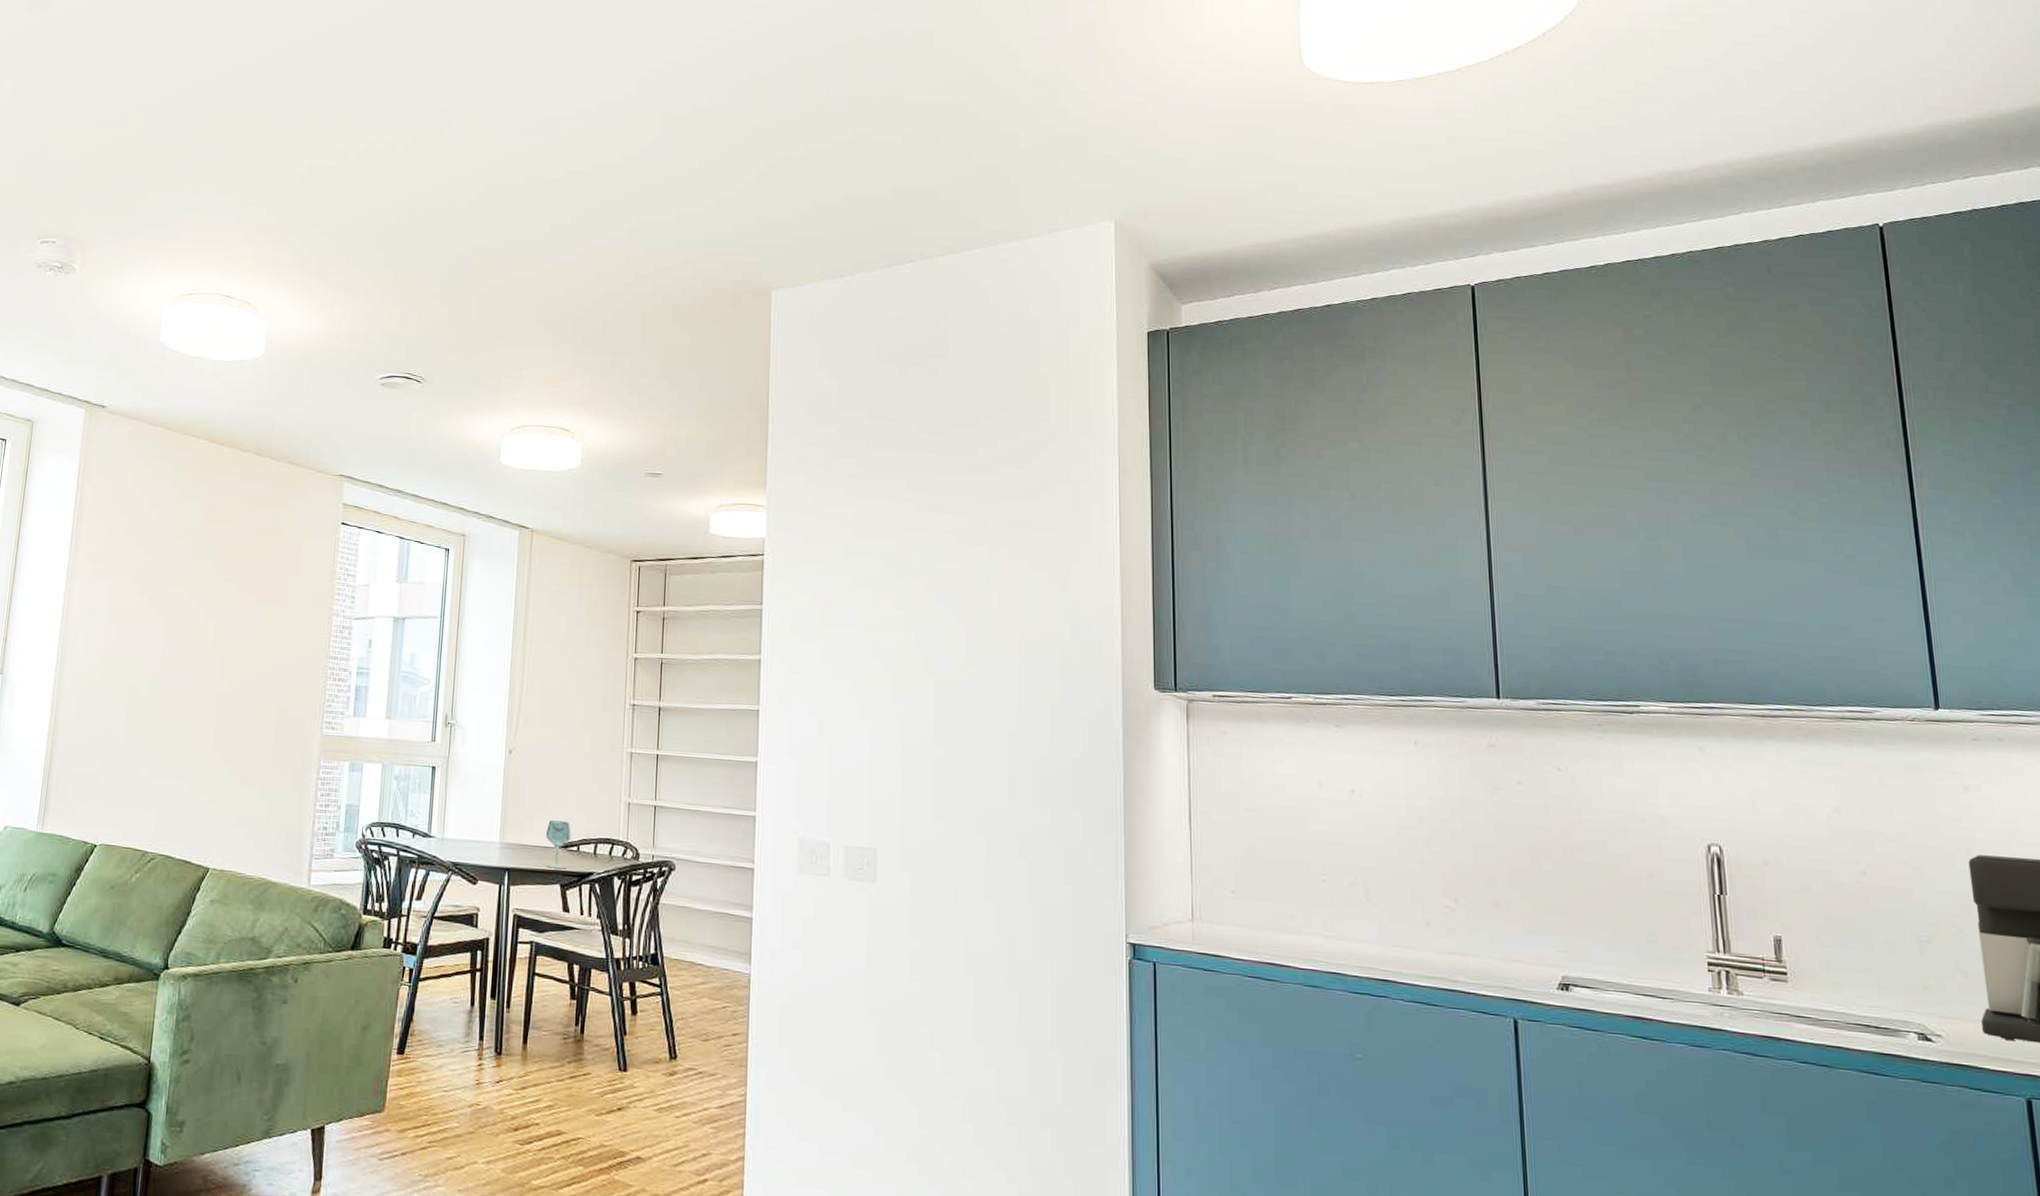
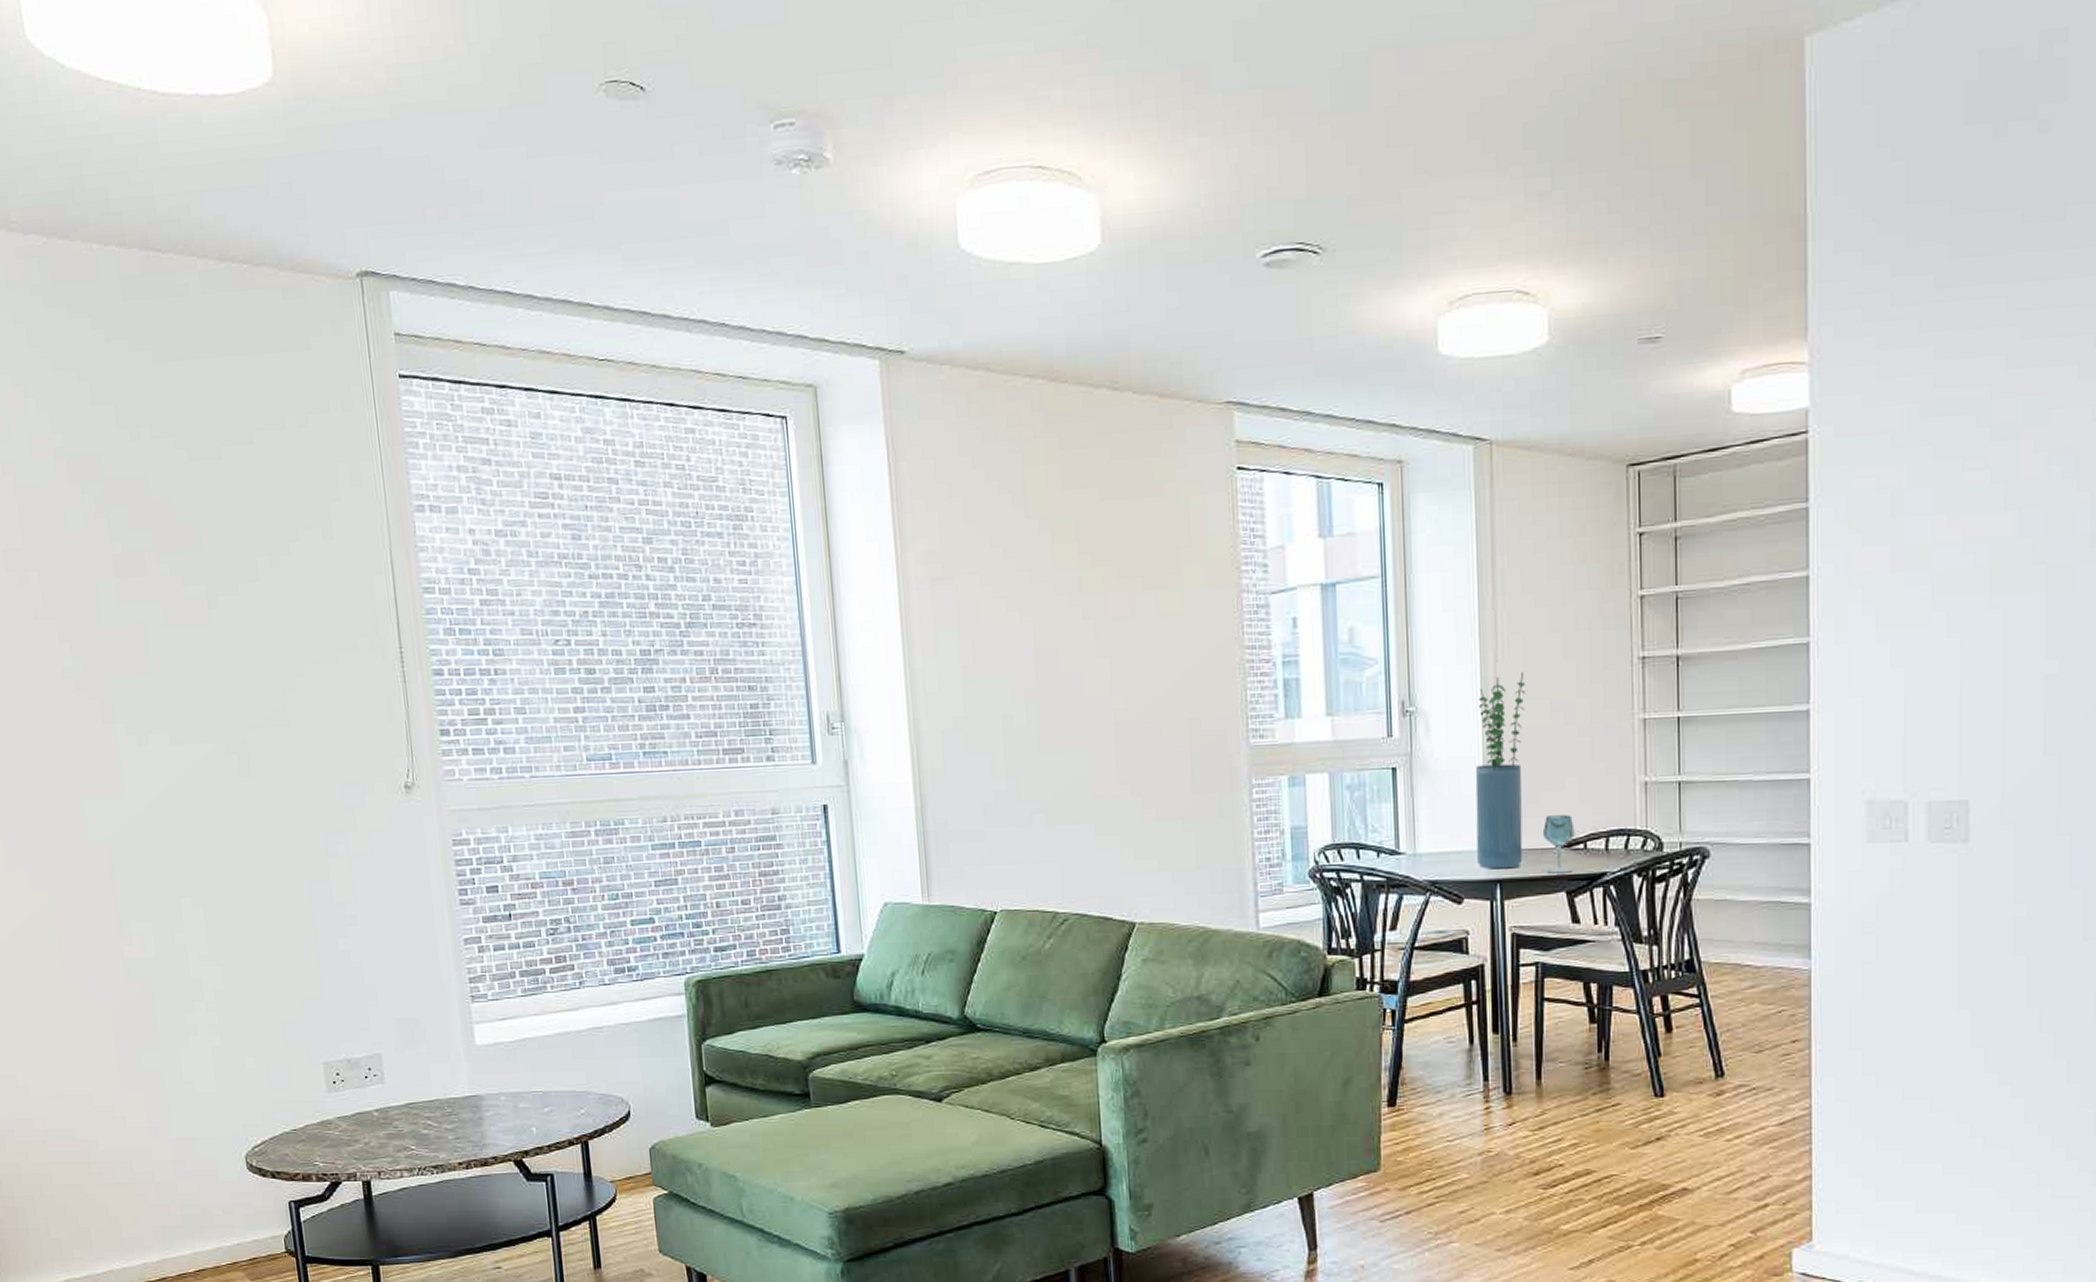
vase: none [492,703,542,861] -> present [1475,671,1526,870]

